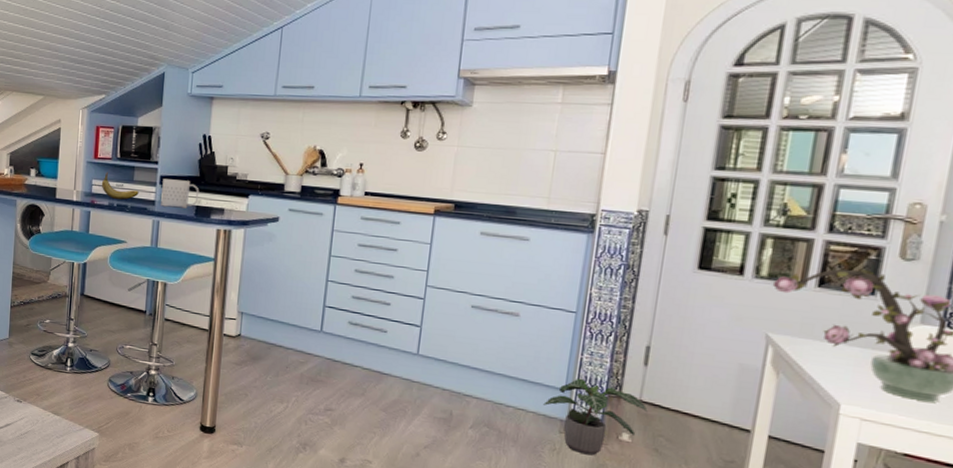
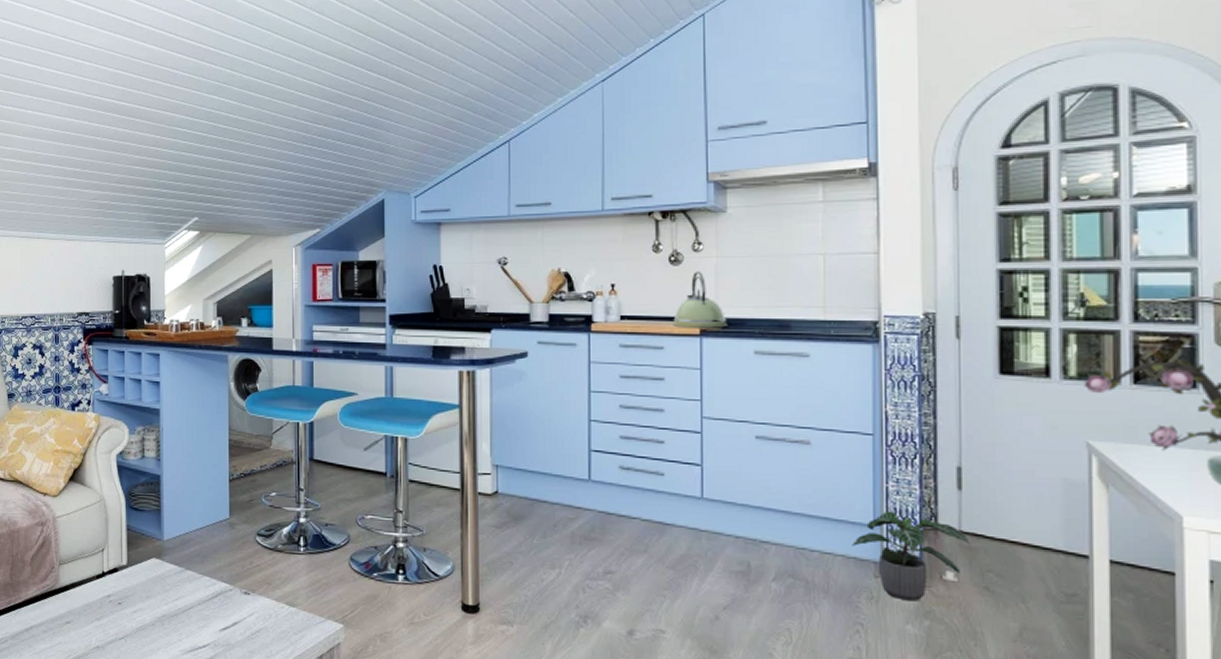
fruit: present [101,172,139,200] -> none [323,315,367,346]
mug: present [161,179,200,209] -> none [392,318,435,350]
kettle: none [411,157,460,210] -> present [673,270,727,330]

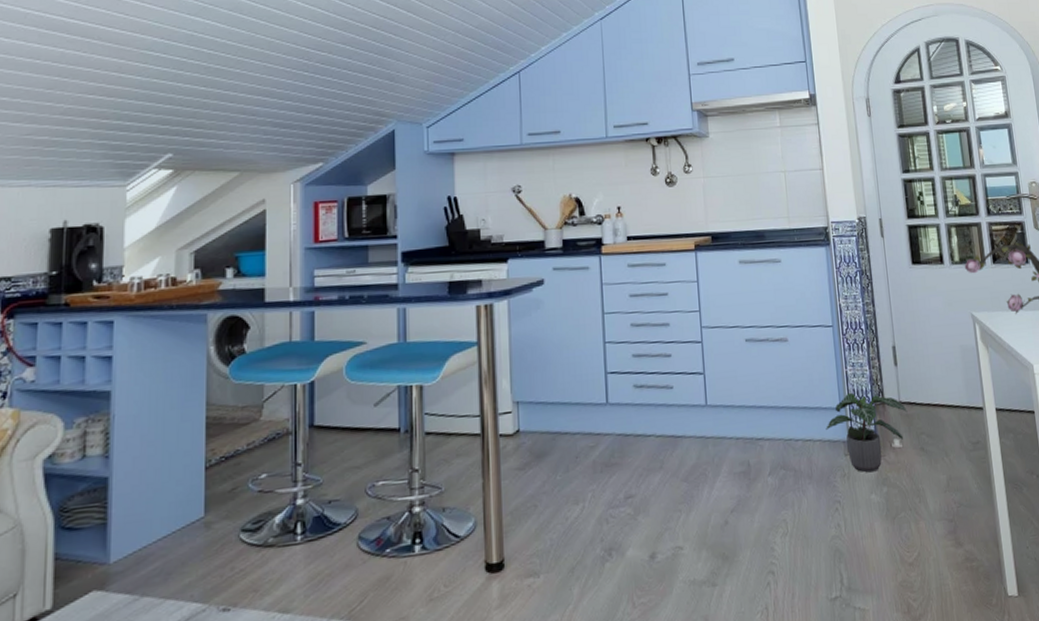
kettle: present [673,270,727,330] -> none [672,190,716,245]

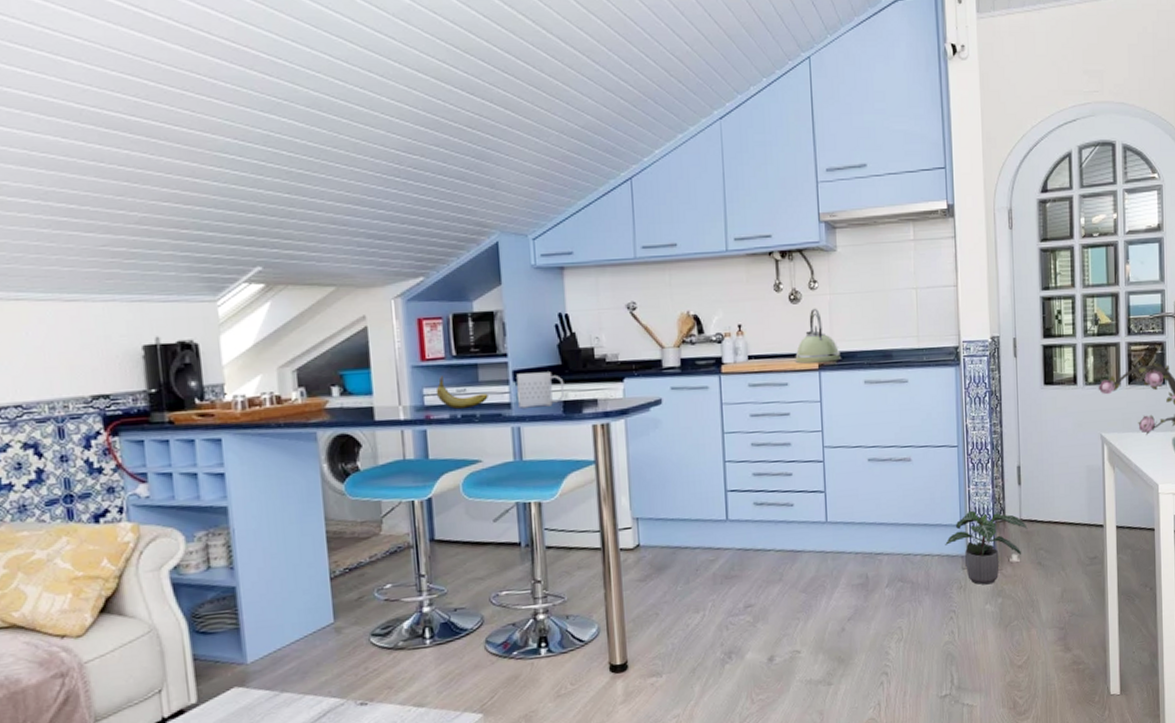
fruit: none [326,257,377,291] -> present [435,376,488,410]
mug: none [405,253,451,290] -> present [516,372,565,409]
kettle: none [672,190,716,245] -> present [795,308,841,364]

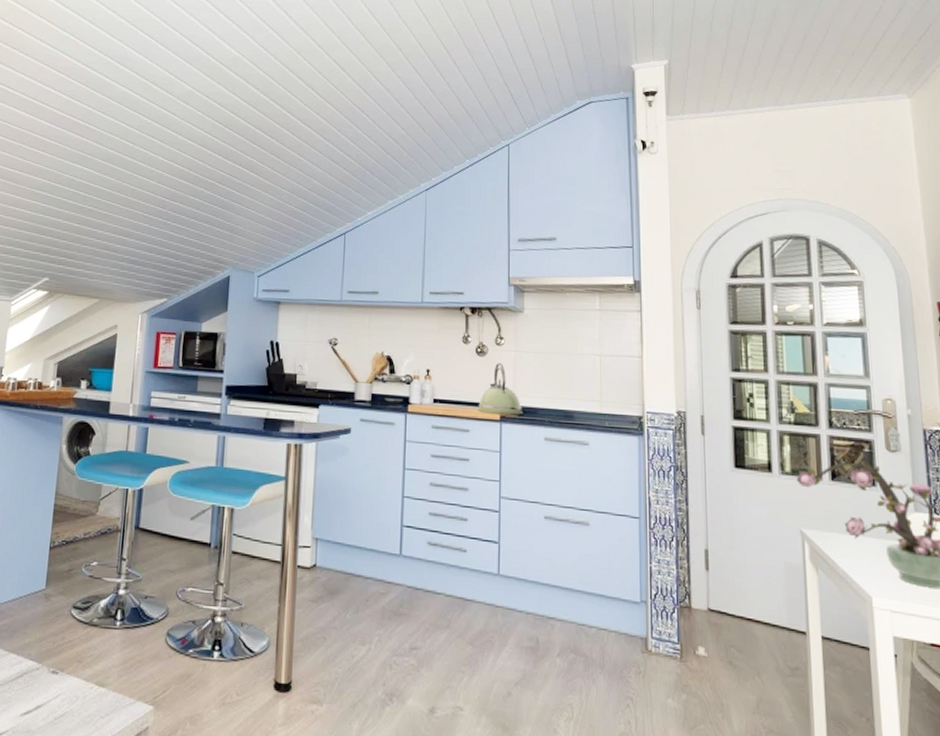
fruit: present [435,376,488,410] -> none [161,382,203,414]
mug: present [516,372,565,409] -> none [227,389,268,422]
potted plant: present [945,510,1028,585] -> none [623,589,717,676]

